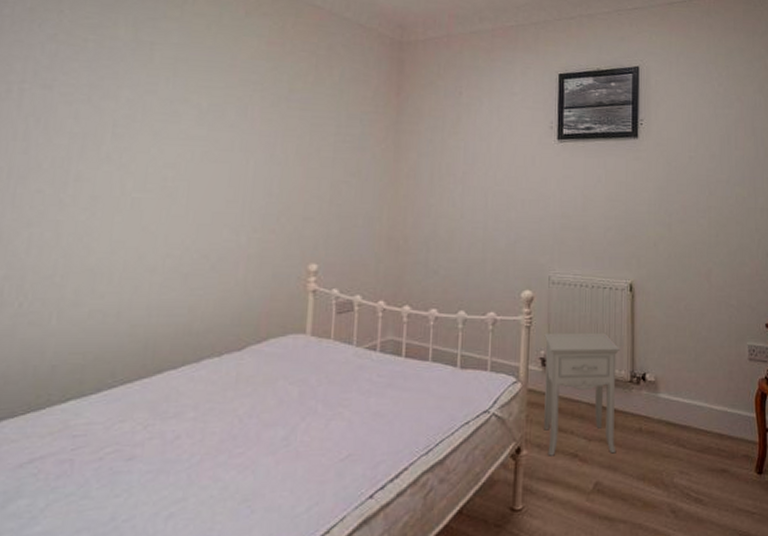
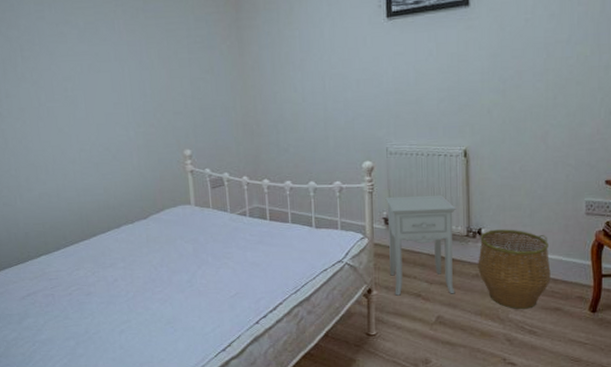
basket: none [641,374,716,472] -> present [478,229,551,309]

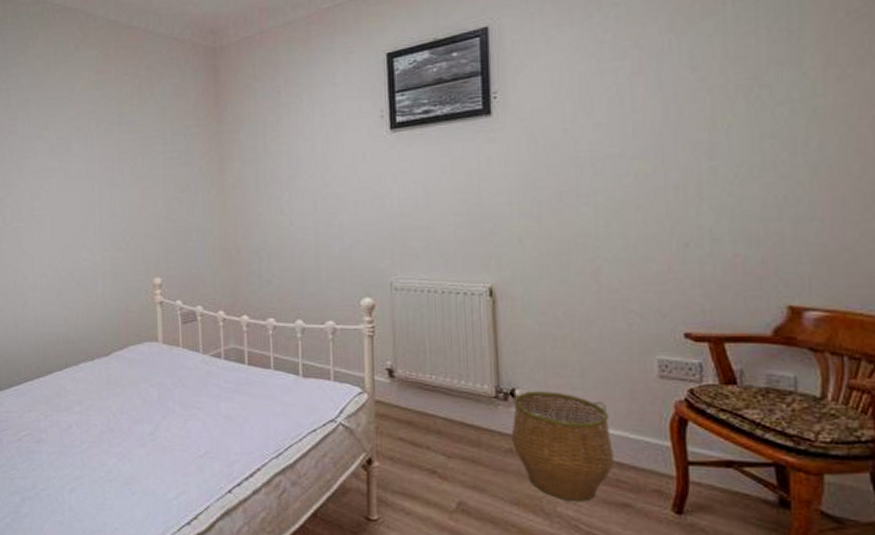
nightstand: present [385,194,457,296] -> none [389,342,482,474]

